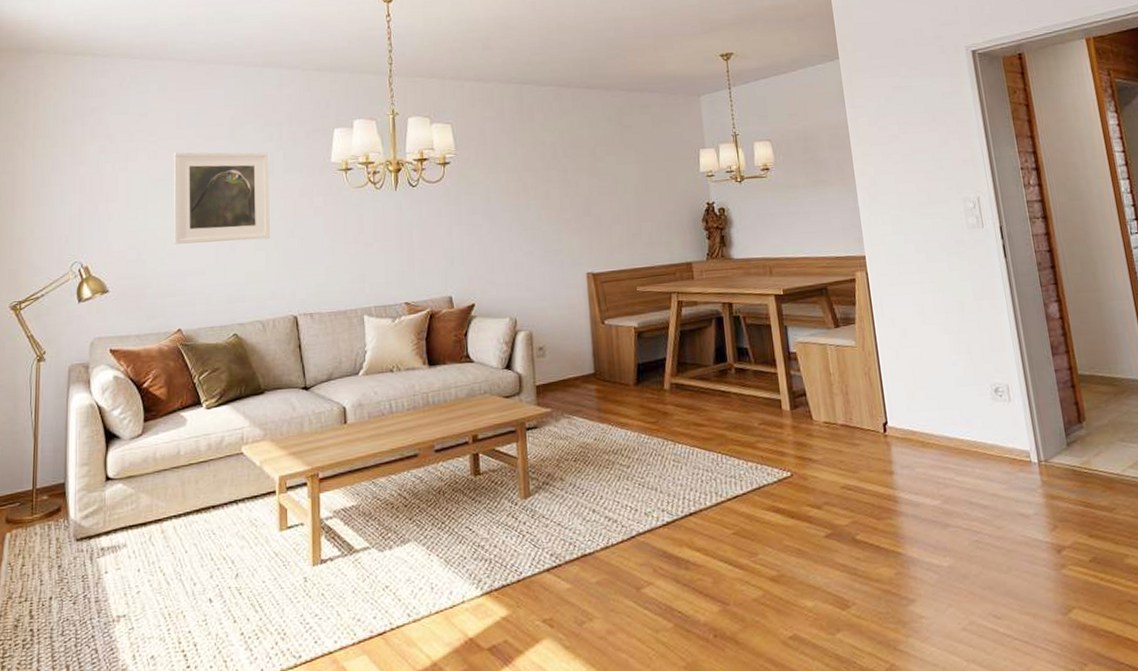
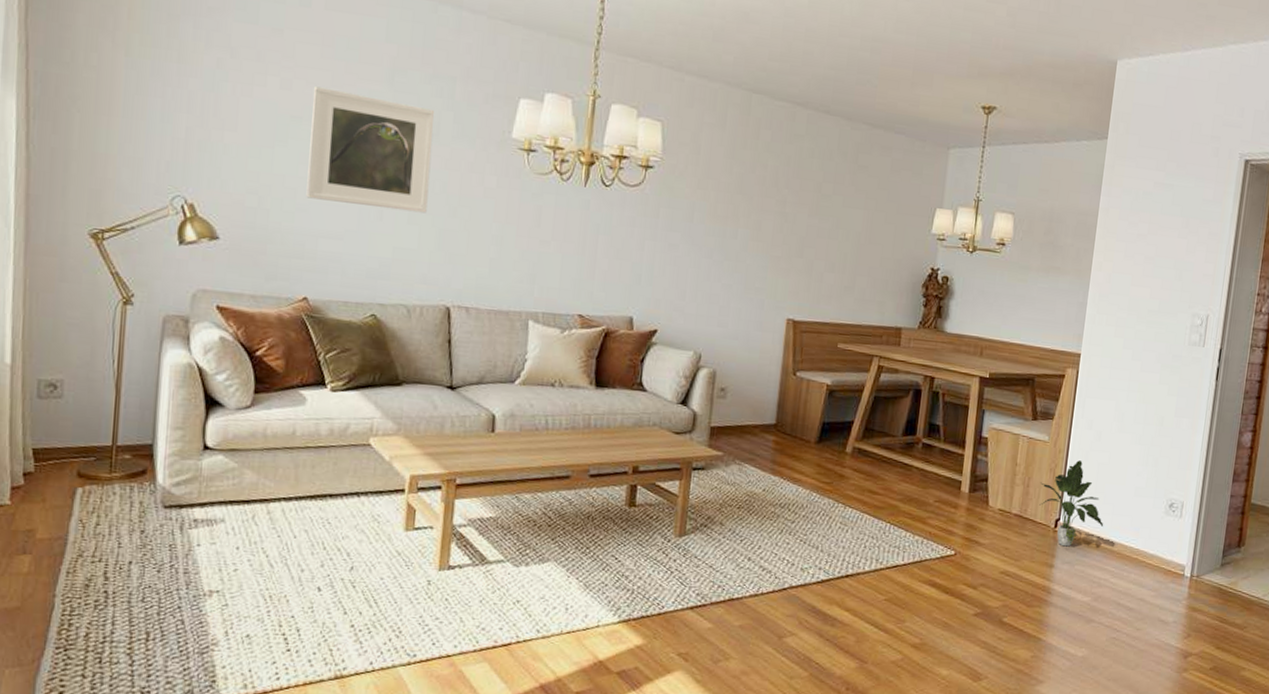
potted plant: none [858,360,934,450] -> present [1039,460,1104,547]

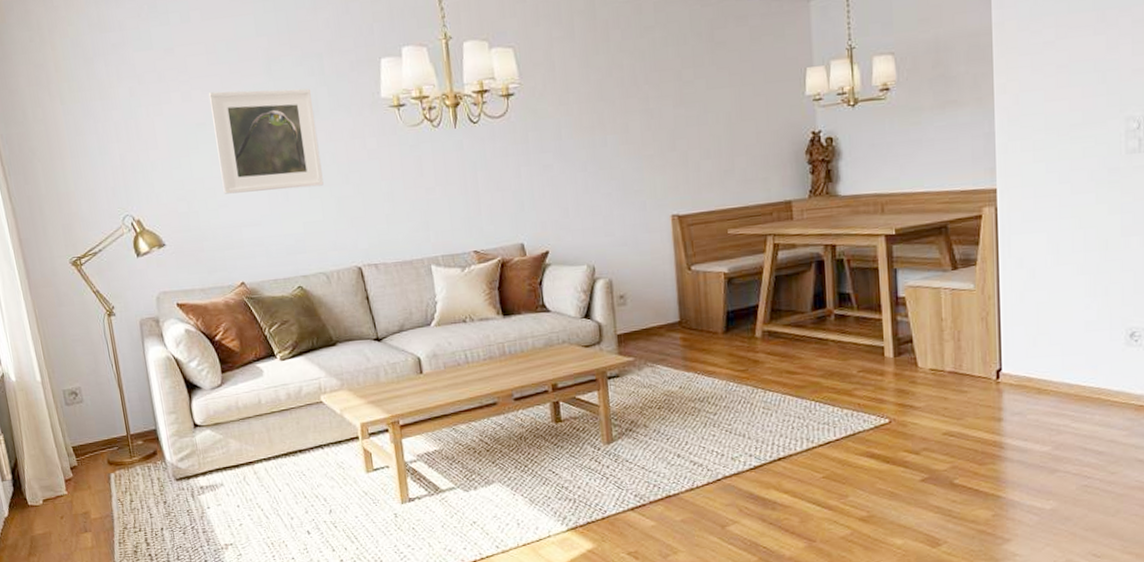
potted plant: present [1039,460,1104,547] -> none [973,304,1054,397]

